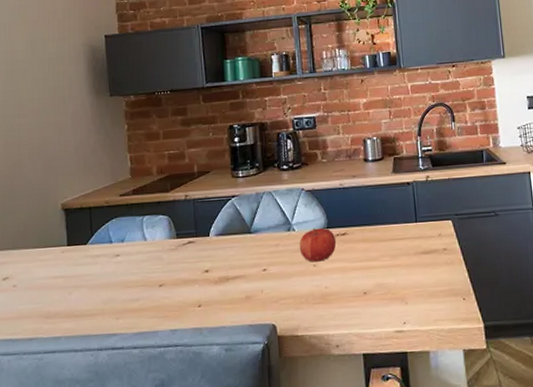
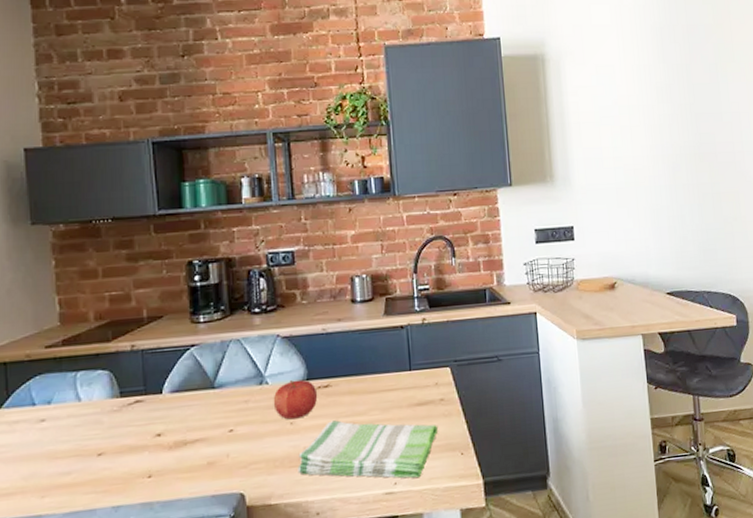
dish towel: none [320,264,442,319] -> present [297,420,438,478]

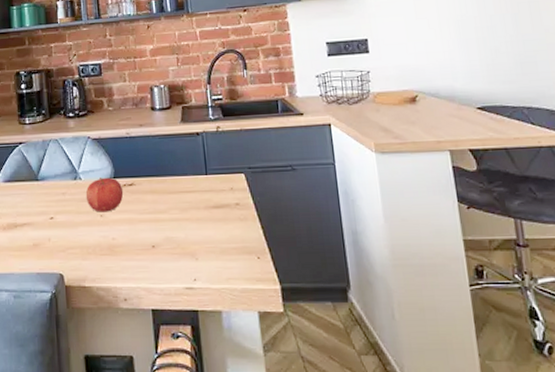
dish towel: present [297,420,438,478] -> none [107,216,234,276]

